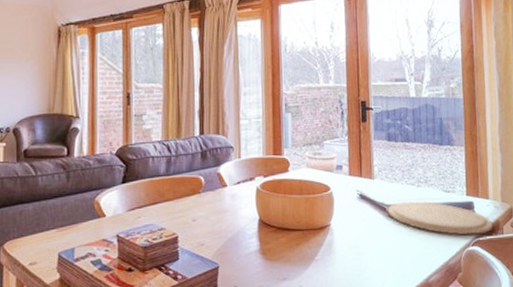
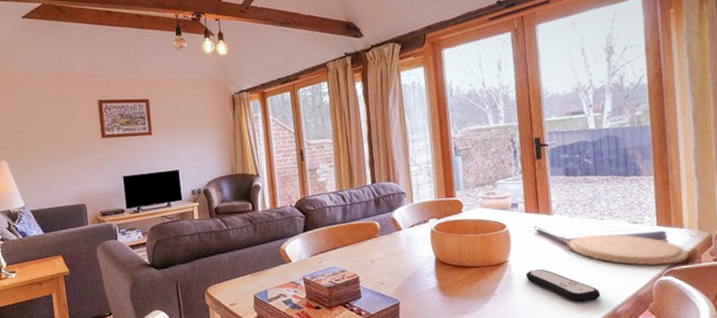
remote control: none [346,235,415,271] -> present [525,269,600,303]

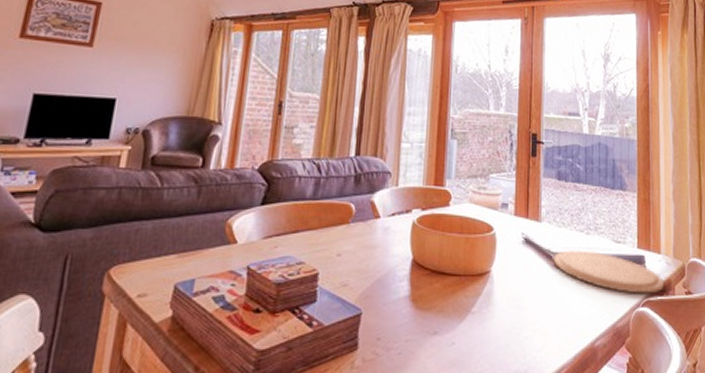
remote control: present [525,269,600,303] -> none [507,286,580,331]

